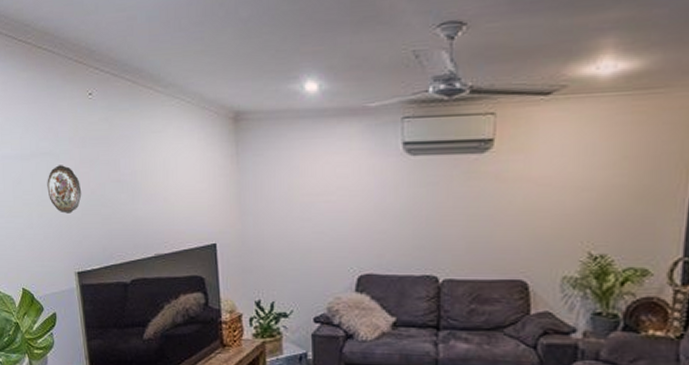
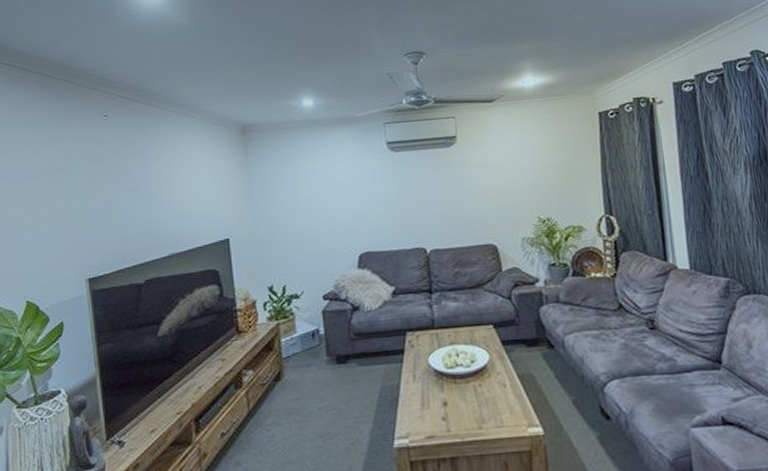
decorative plate: present [47,165,82,214] -> none [58,179,95,224]

